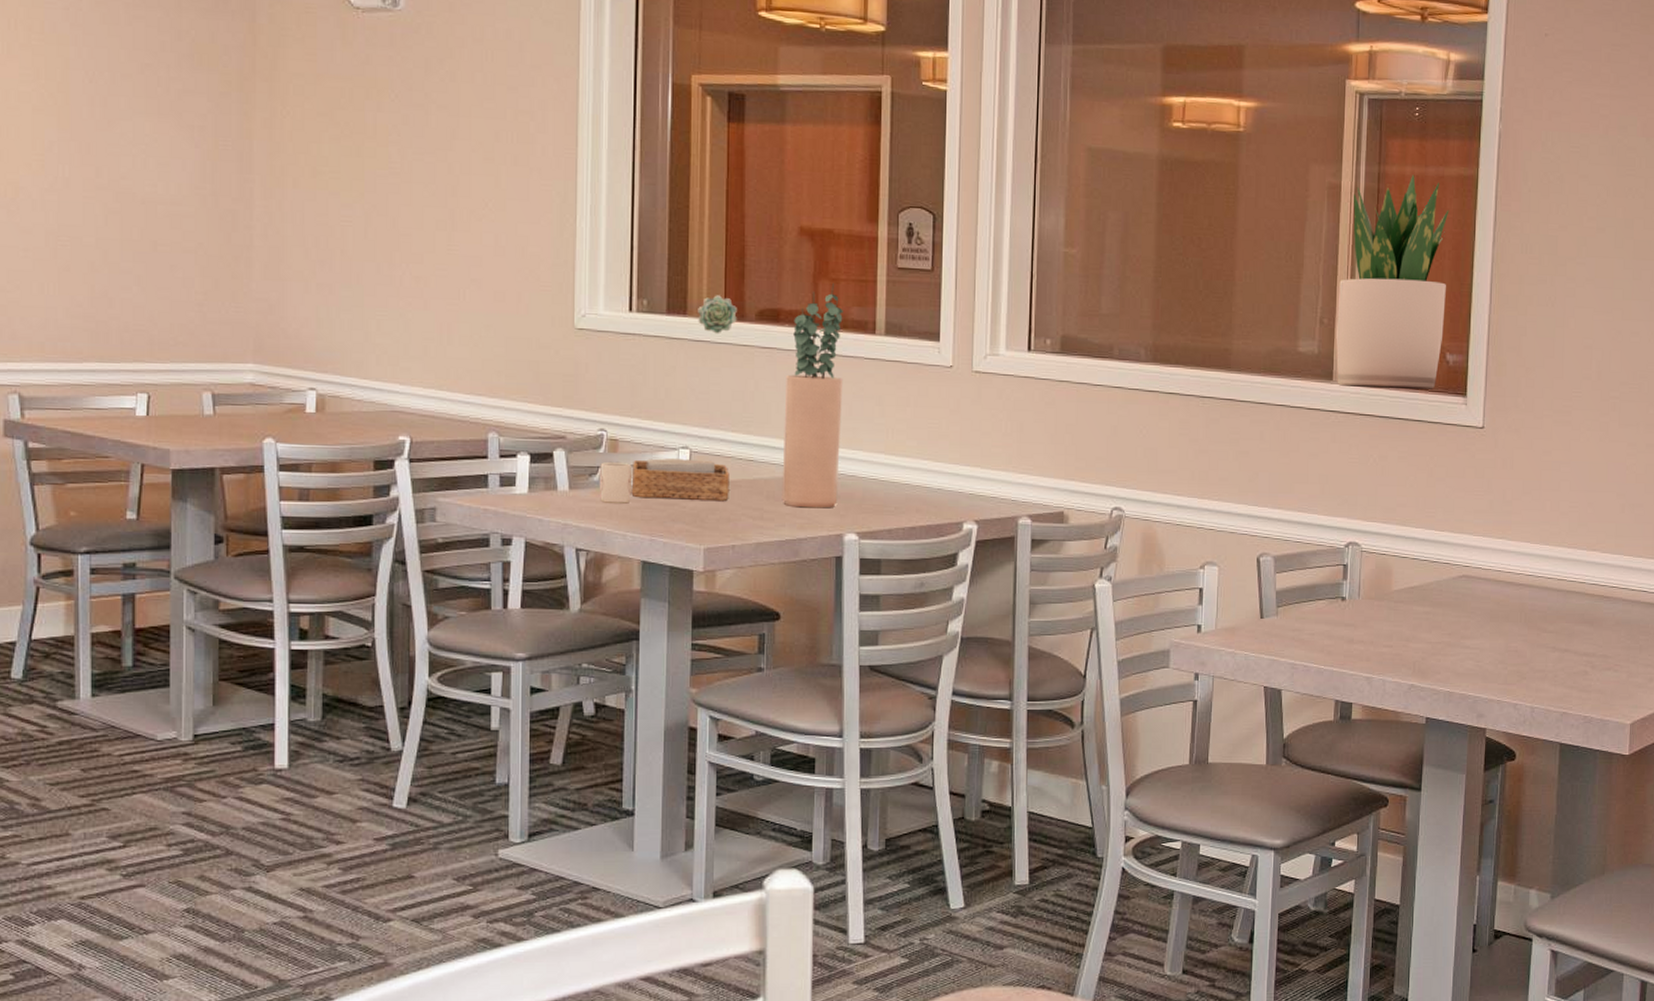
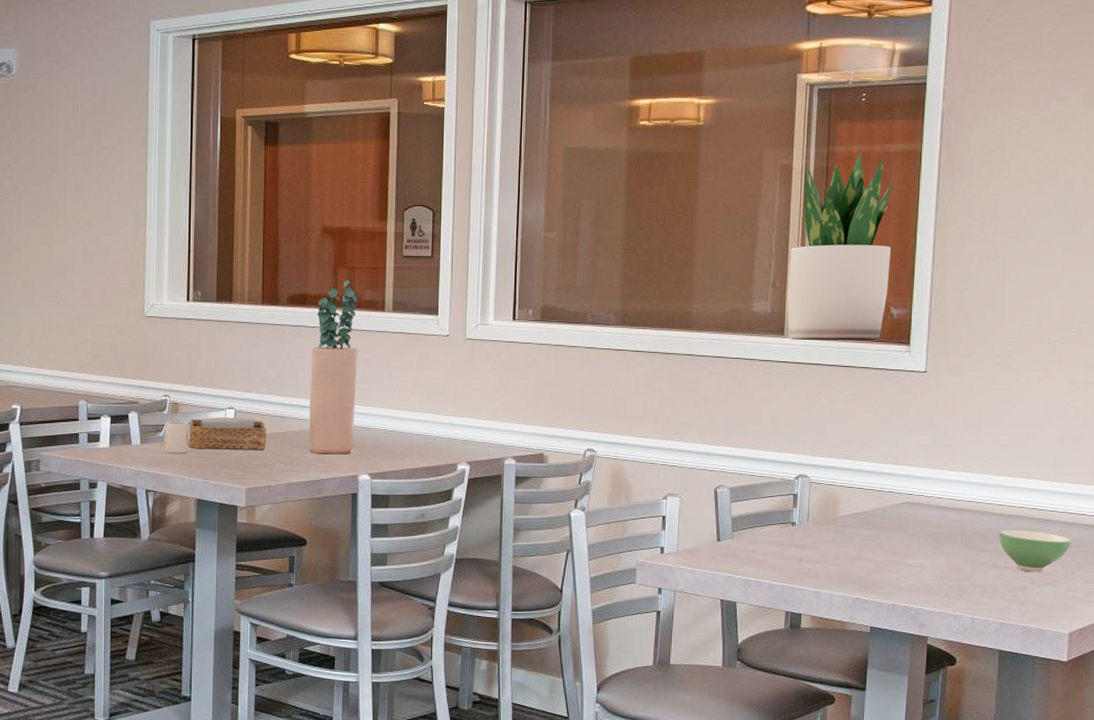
succulent plant: present [698,295,737,334] -> none [241,285,272,316]
bowl: none [1559,607,1634,655] -> present [998,529,1073,572]

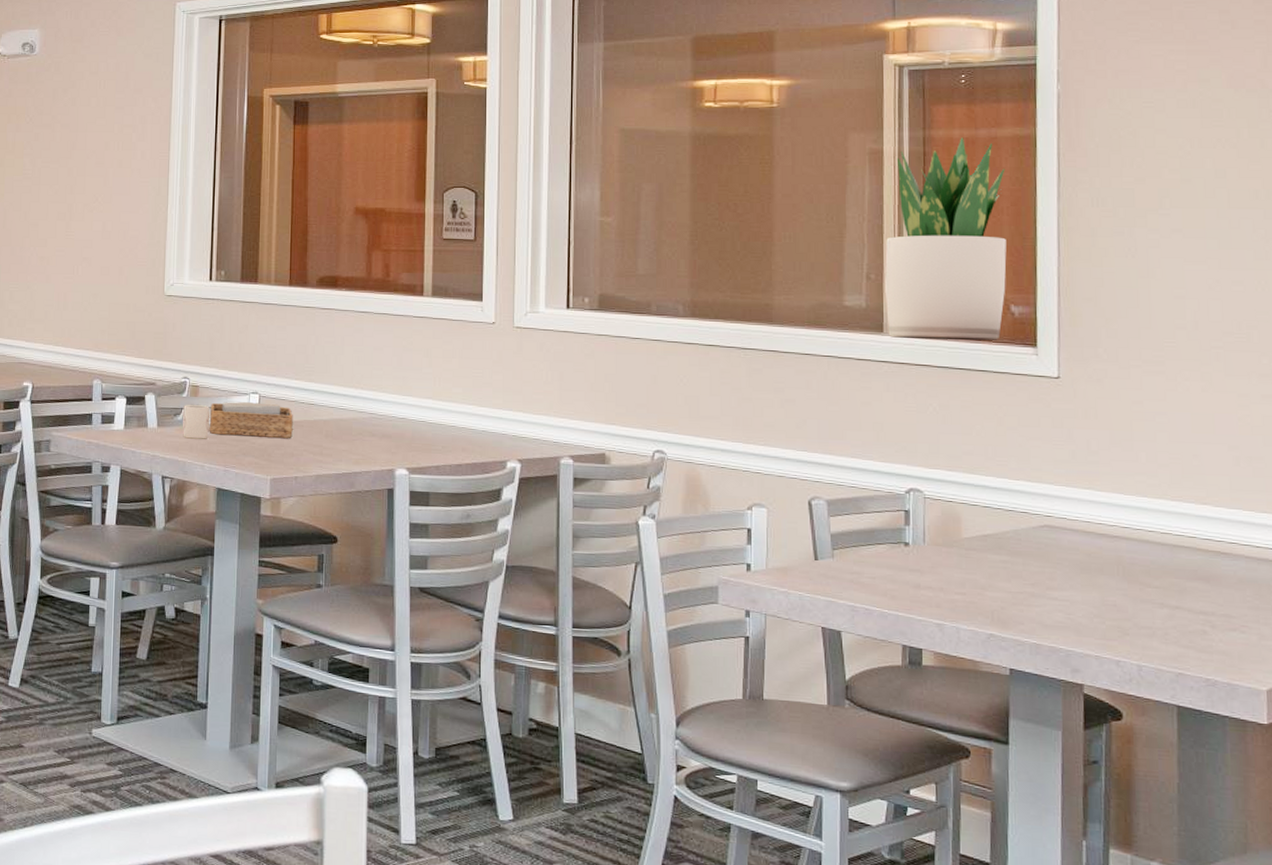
vase: present [308,270,358,455] -> none [339,253,394,447]
bowl: present [998,529,1073,572] -> none [1165,562,1263,615]

